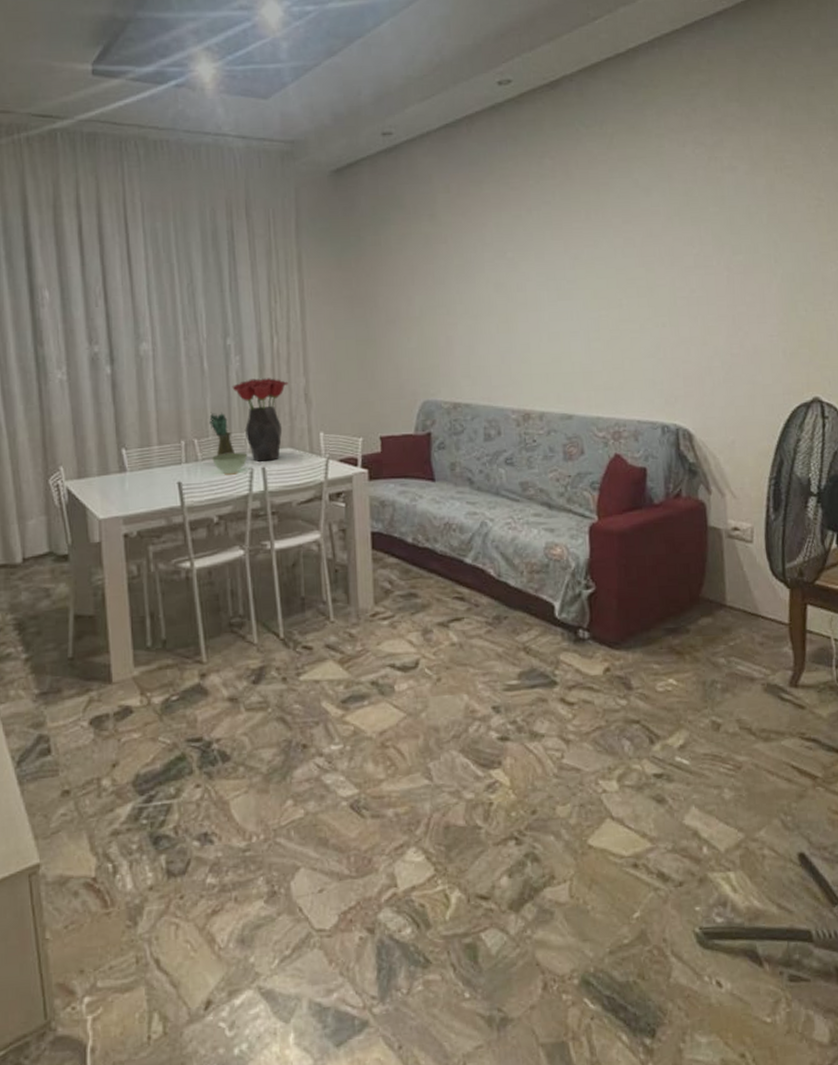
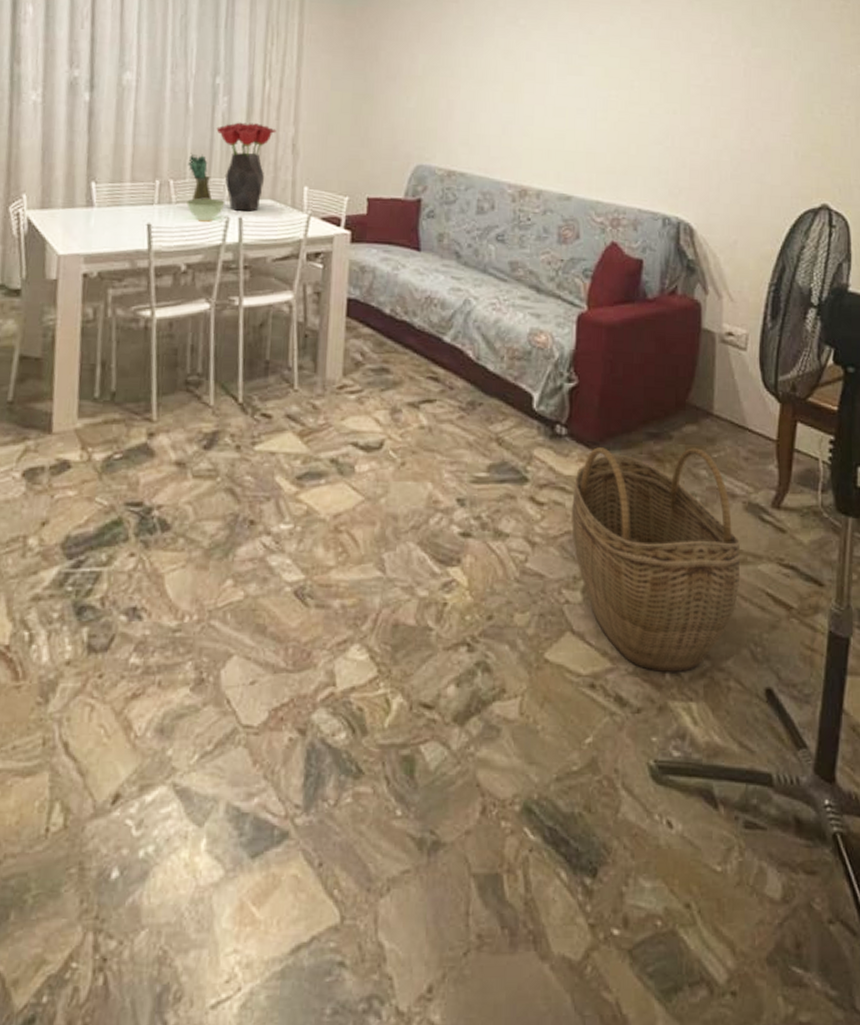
woven basket: none [600,638,765,848] -> present [571,447,741,673]

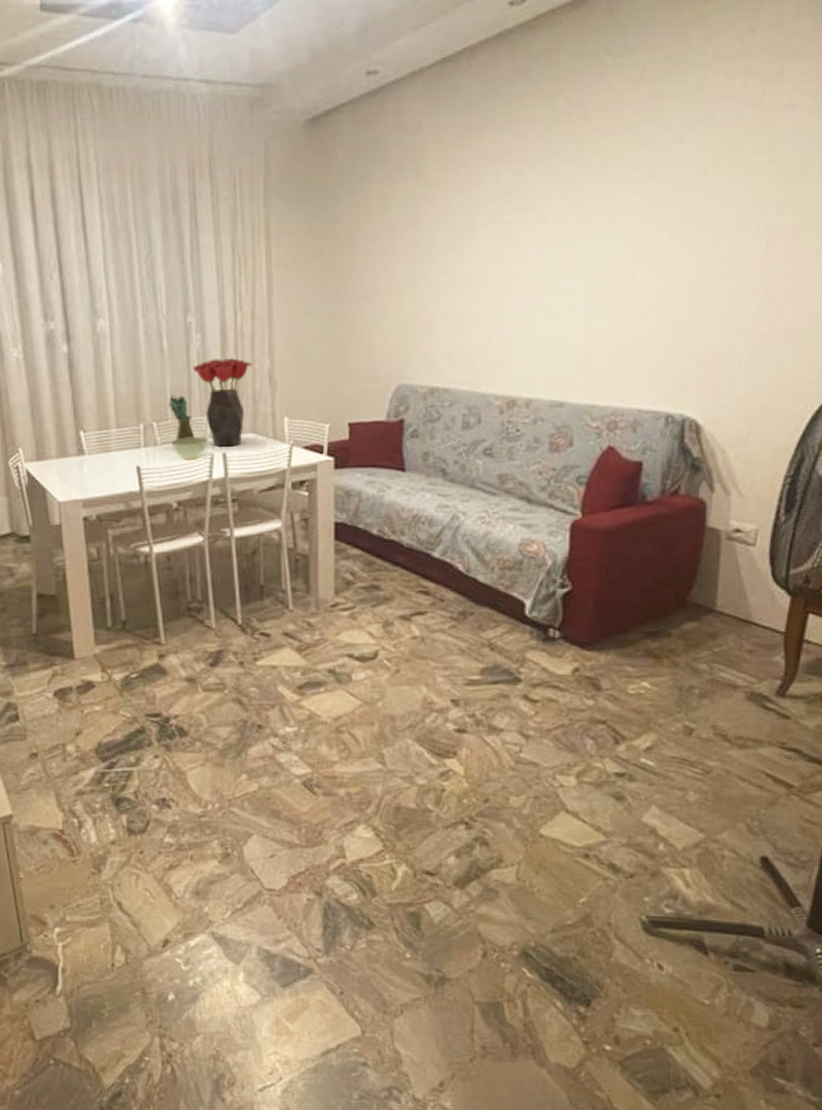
woven basket: present [571,447,741,673] -> none [565,643,741,845]

